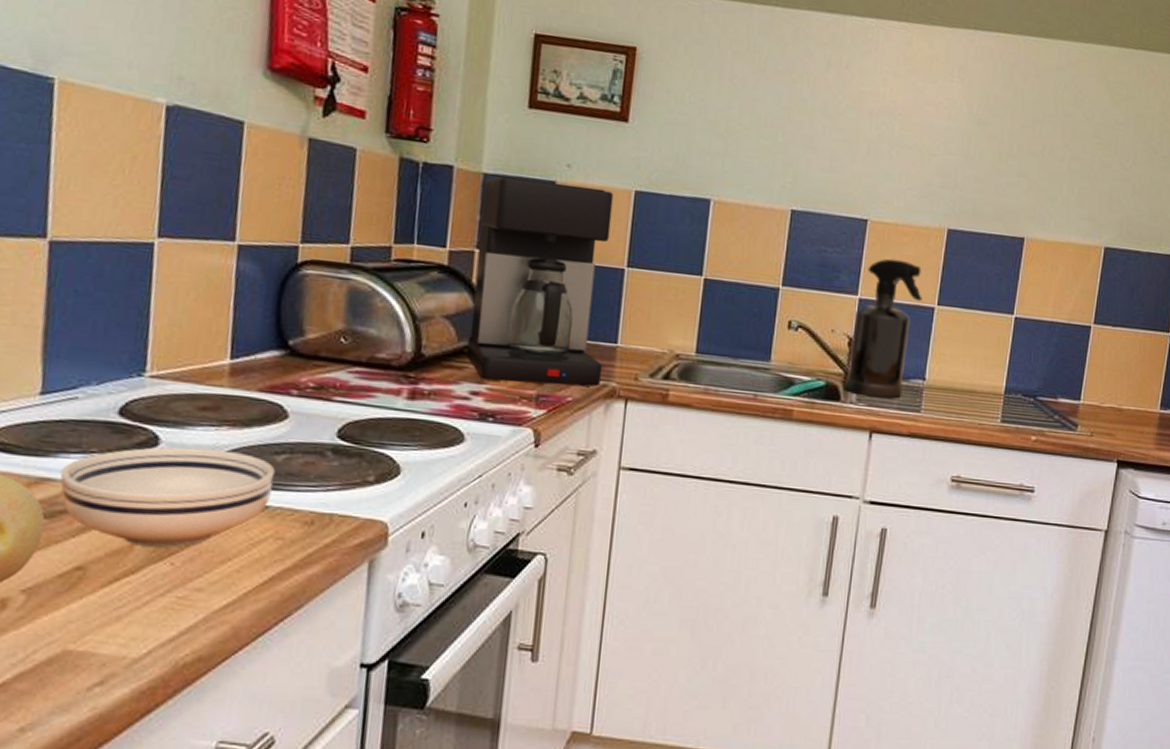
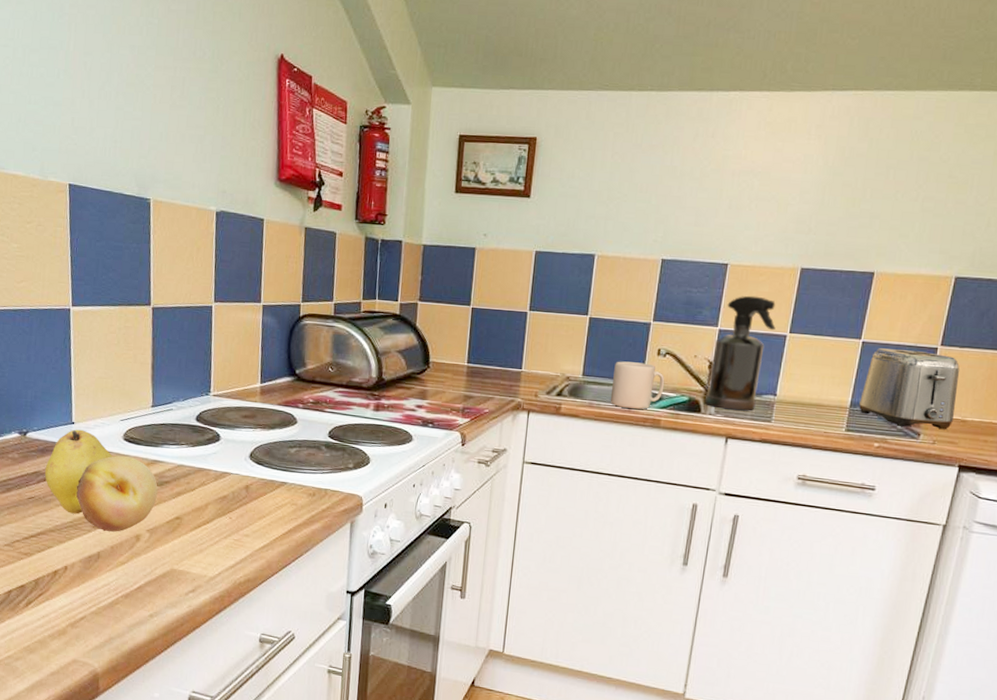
bowl: present [59,446,276,548] -> none [164,442,290,508]
coffee maker: present [466,176,614,387] -> none [413,246,519,402]
mug: none [730,335,798,397] -> present [610,361,665,410]
toaster: none [1014,325,1114,420] -> present [859,348,960,430]

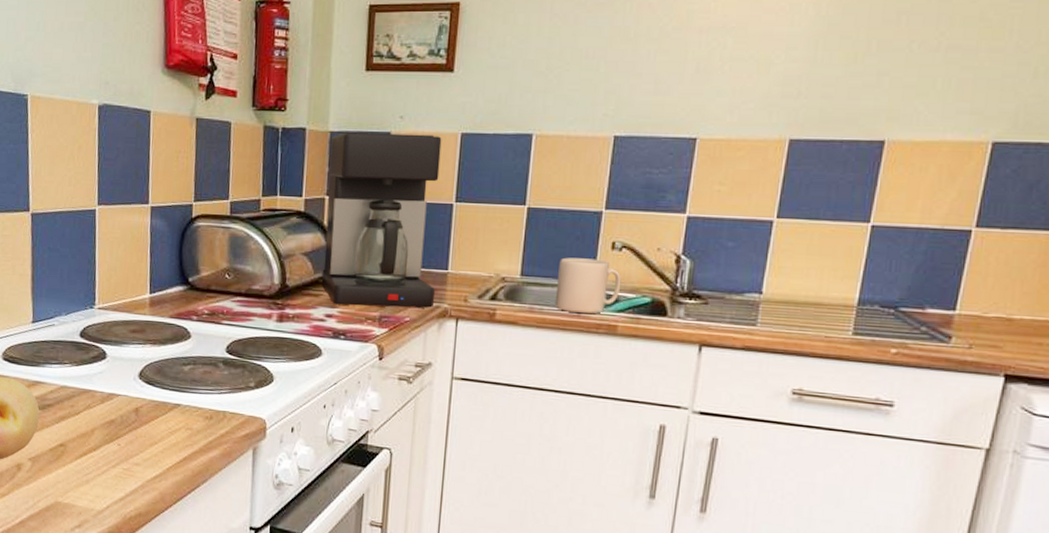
coffee maker: none [413,246,519,402] -> present [321,132,442,309]
spray bottle: present [705,295,776,411] -> none [672,174,759,313]
toaster: present [859,348,960,430] -> none [869,233,1003,331]

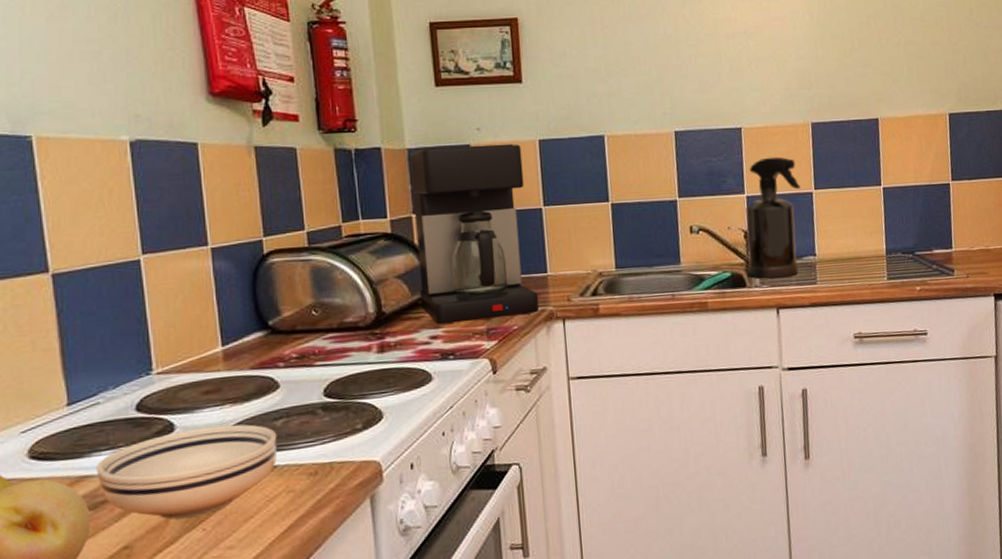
bowl: none [46,359,184,433] -> present [95,424,278,520]
mug: present [554,257,622,314] -> none [648,243,705,296]
spray bottle: none [672,174,759,313] -> present [745,156,801,279]

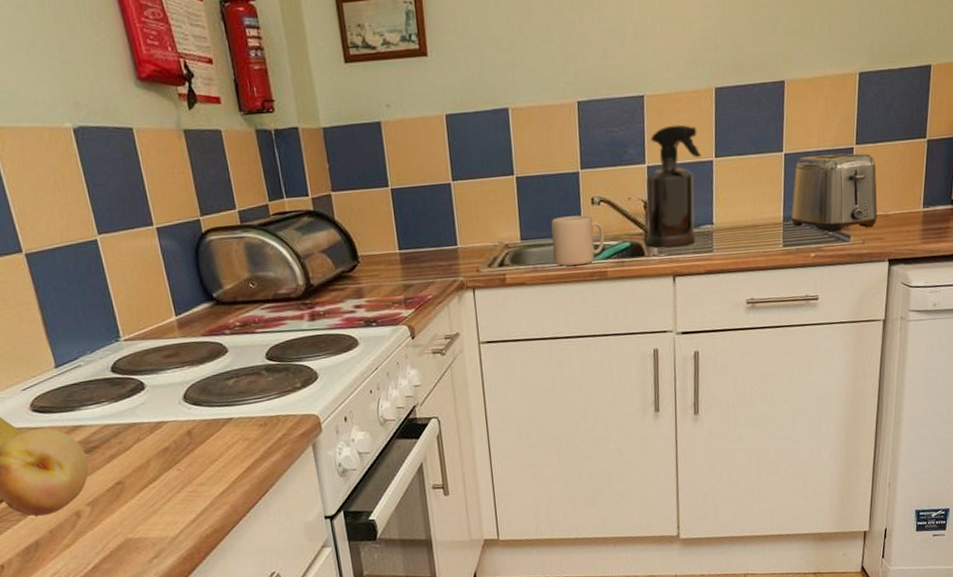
bowl: present [95,424,278,520] -> none [85,383,232,462]
coffee maker: present [410,143,539,325] -> none [325,119,451,295]
mug: none [648,243,705,296] -> present [551,215,605,266]
toaster: none [893,189,979,266] -> present [791,153,877,232]

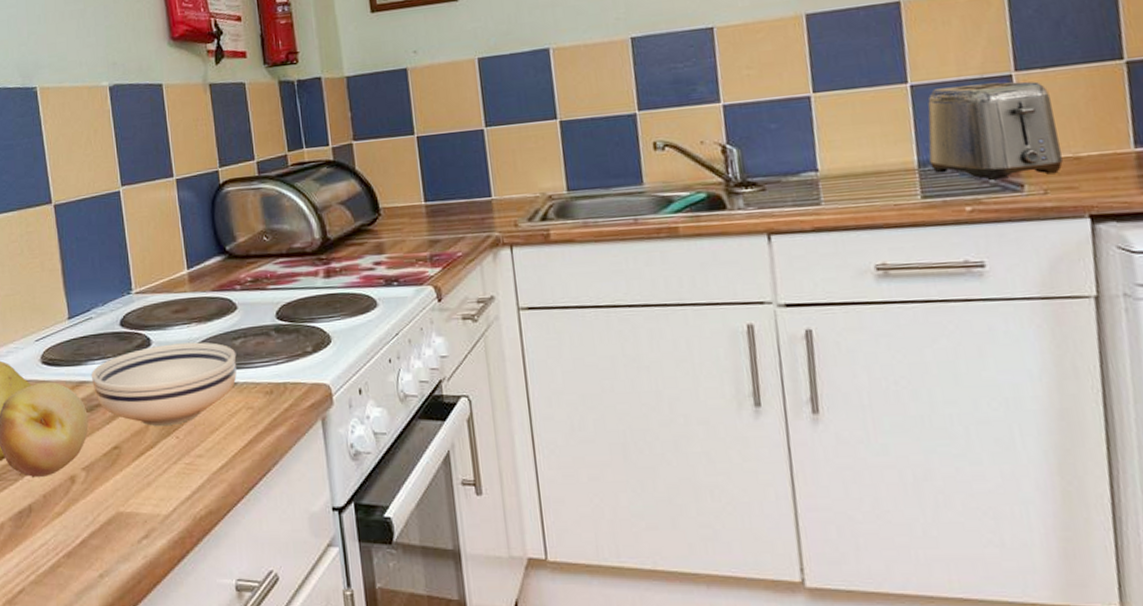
bowl: none [85,383,232,462] -> present [91,342,238,426]
mug: present [551,215,605,266] -> none [604,162,673,221]
spray bottle: present [645,124,701,247] -> none [722,57,795,199]

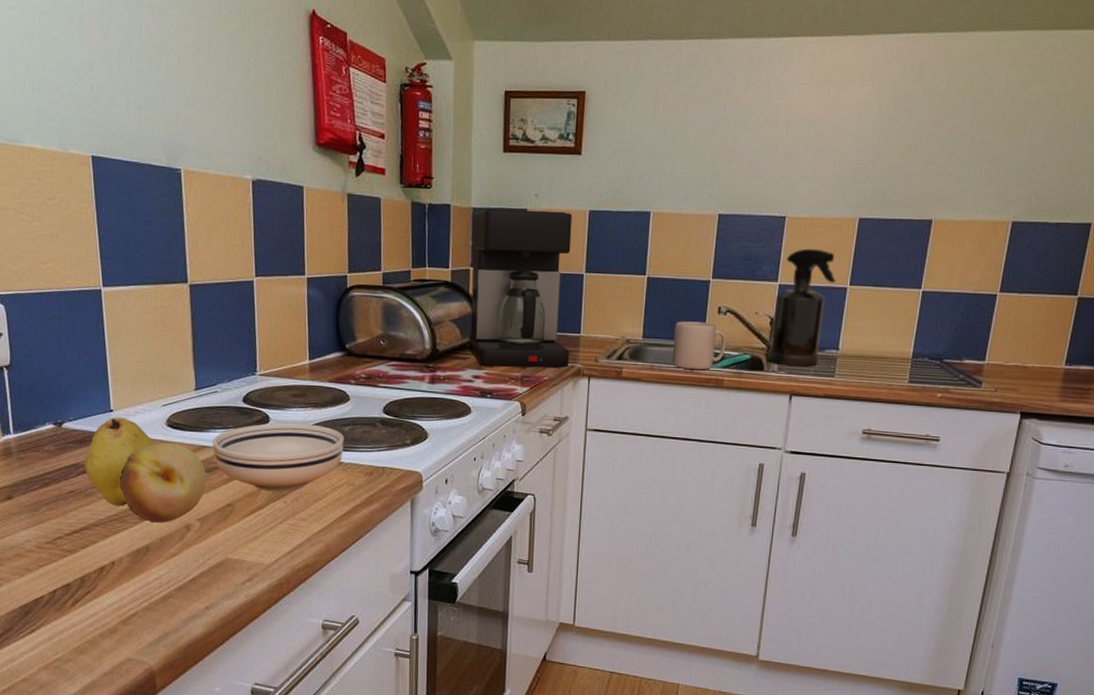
coffee maker: none [349,64,484,251] -> present [468,208,573,369]
mug: none [604,162,673,221] -> present [671,321,727,370]
spray bottle: none [722,57,795,199] -> present [768,248,836,367]
toaster: present [927,81,1063,180] -> none [921,297,1020,377]

